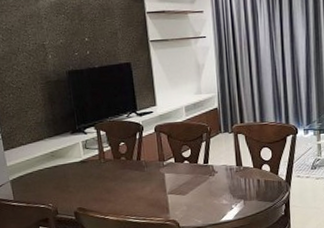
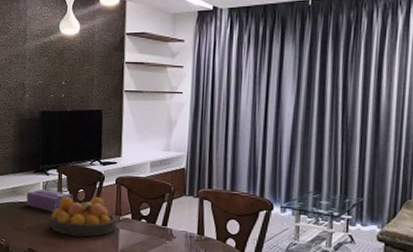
tissue box: none [66,147,115,169] -> present [26,189,73,212]
fruit bowl: none [95,146,161,189] -> present [50,196,116,237]

